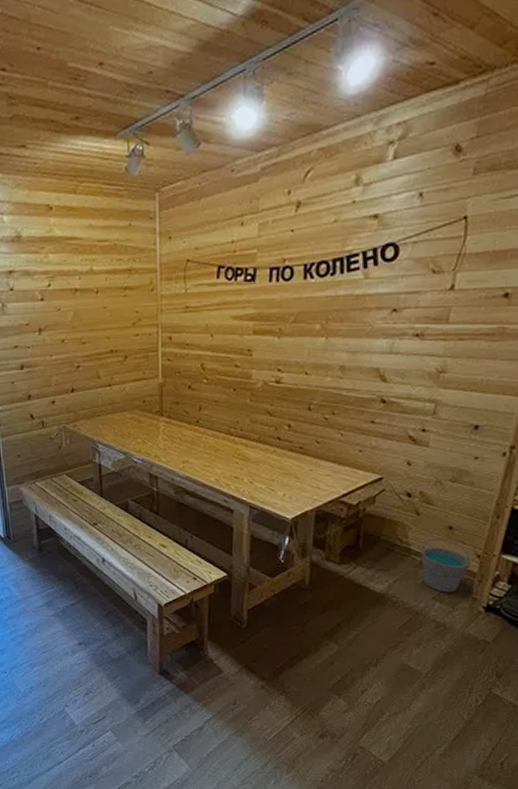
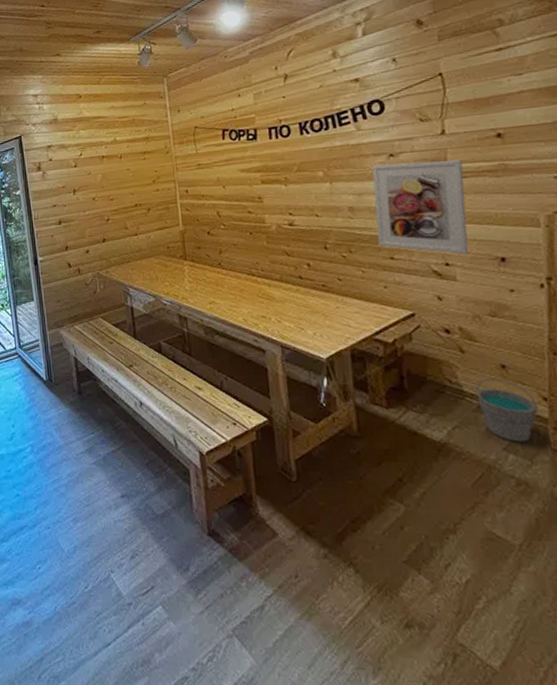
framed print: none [362,319,463,420] -> present [372,160,469,254]

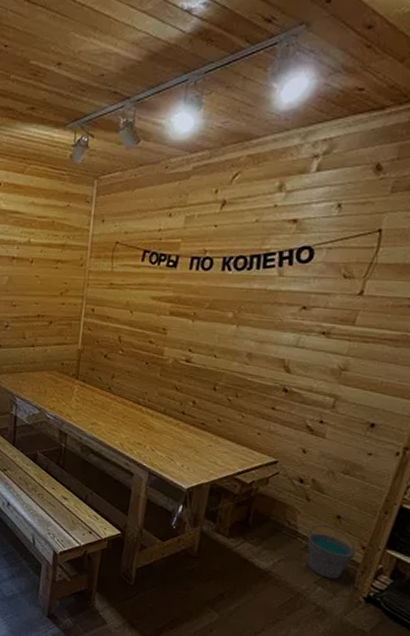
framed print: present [372,160,469,254] -> none [265,315,369,415]

